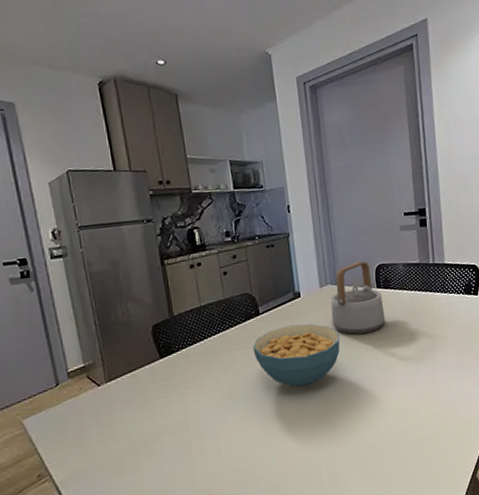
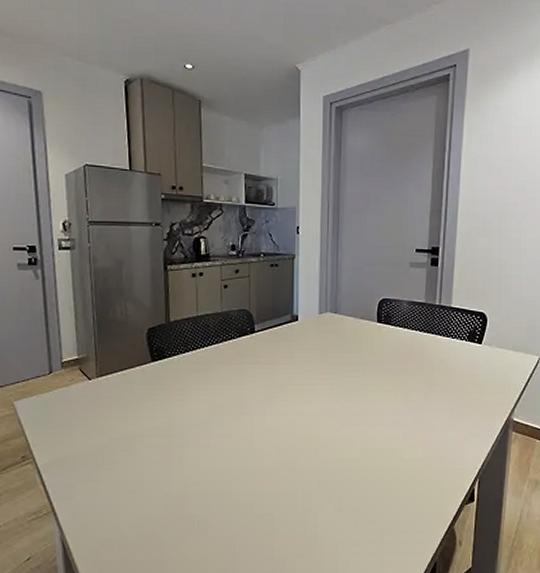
cereal bowl: present [252,323,340,387] -> none [243,348,332,410]
teapot: present [331,261,386,335] -> none [327,293,382,367]

